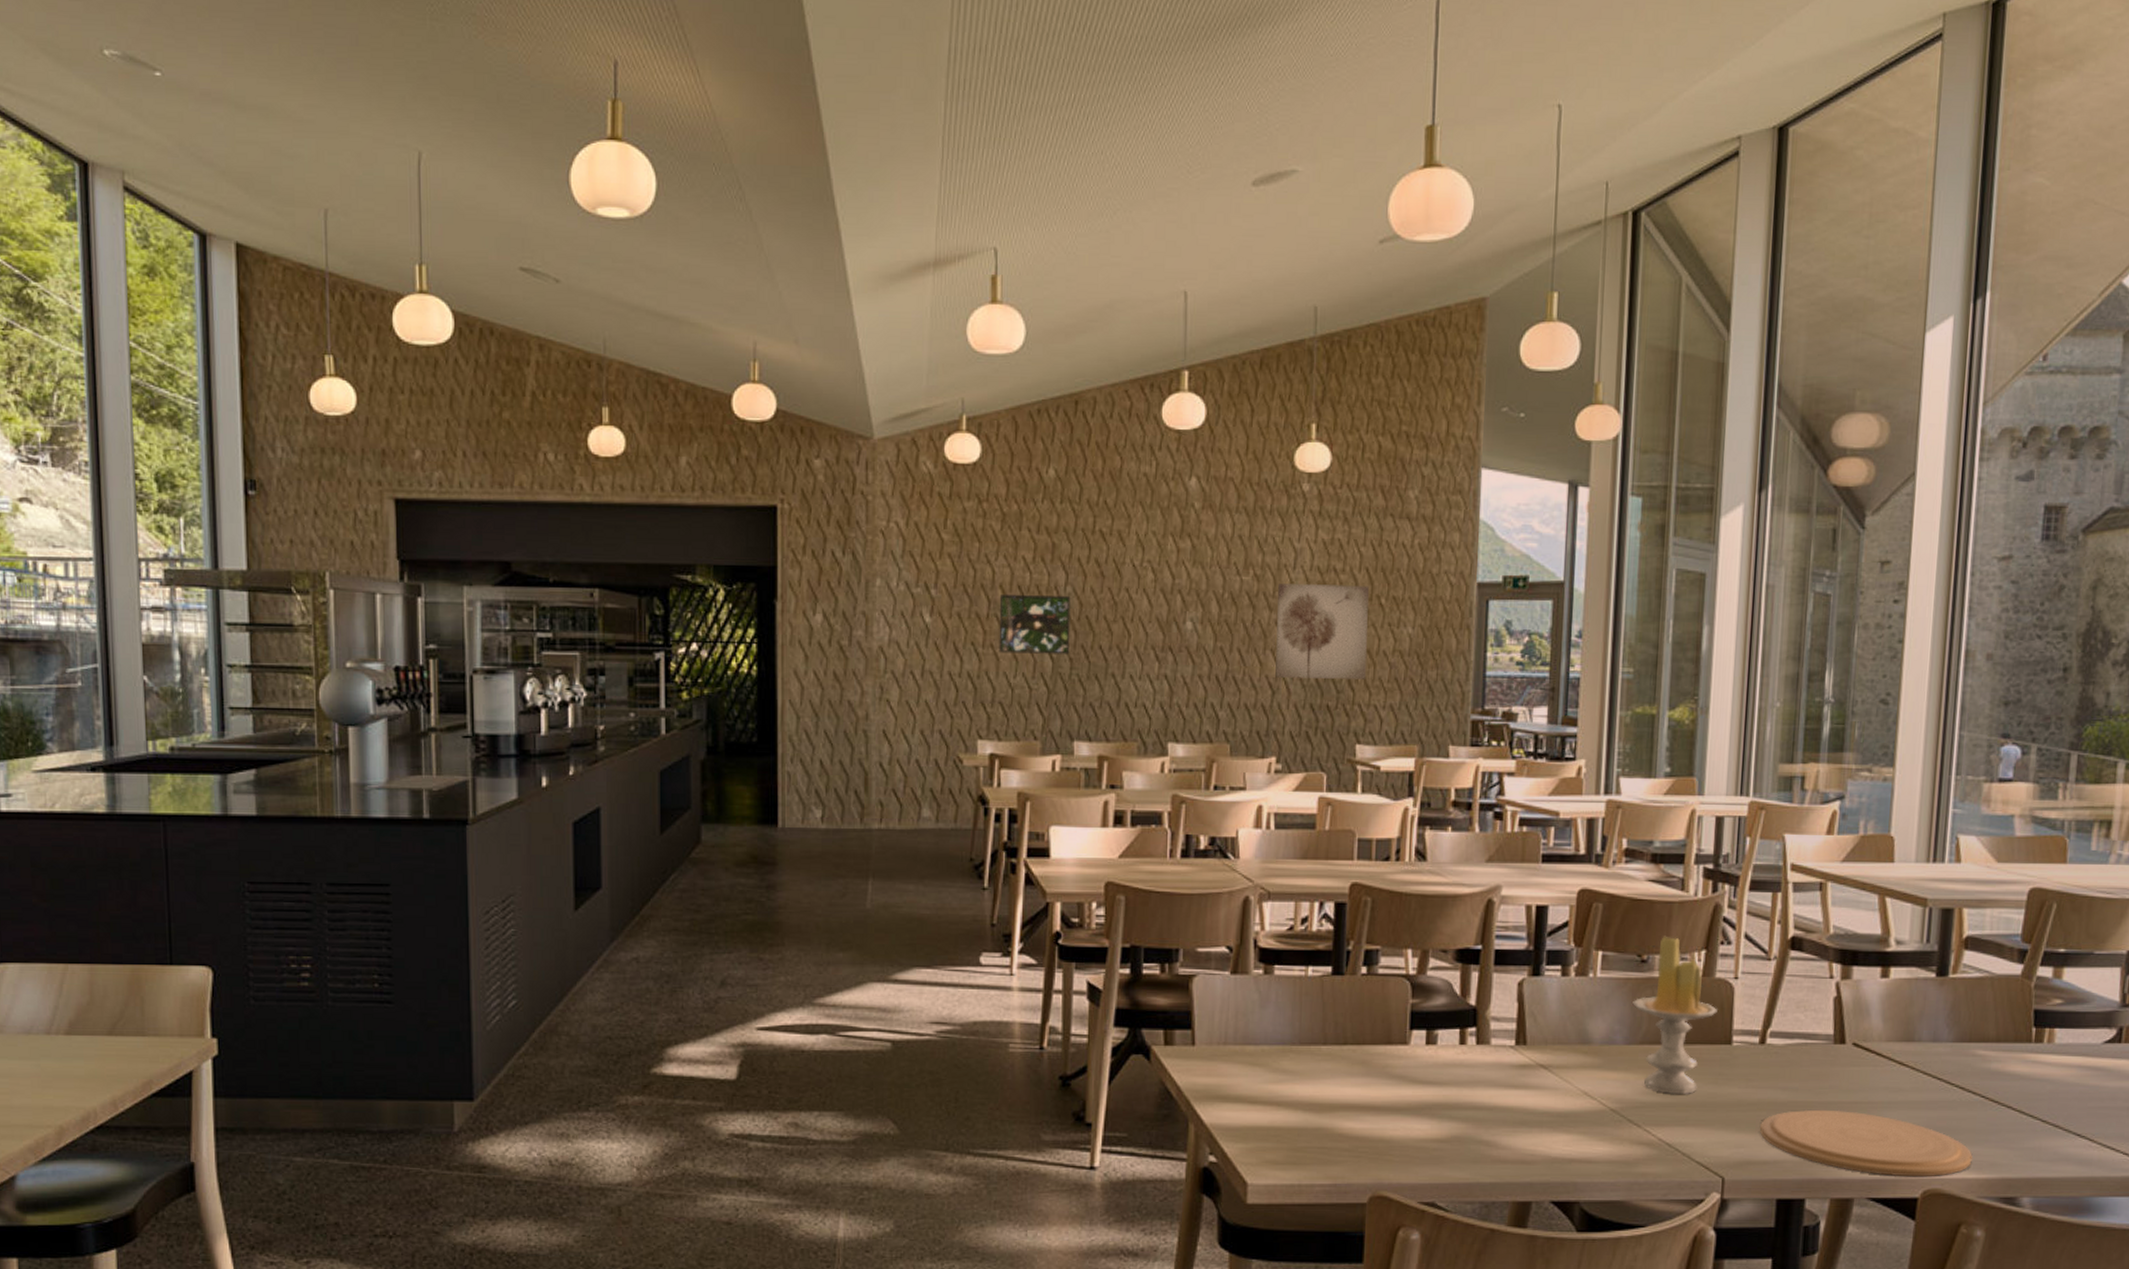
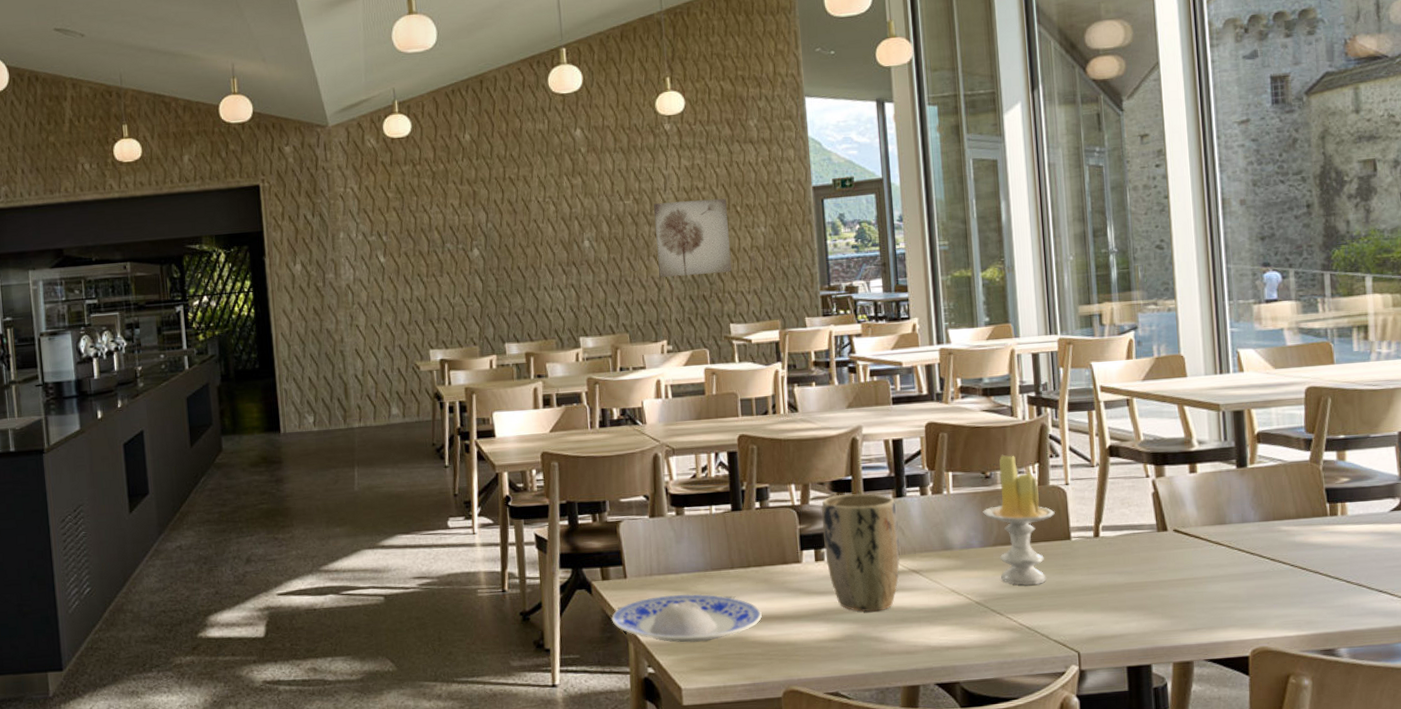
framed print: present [999,593,1071,654] -> none [436,231,495,280]
plate: none [1171,1070,1354,1129] -> present [611,593,762,643]
plant pot: none [1438,966,1531,1111] -> present [821,493,900,612]
plate: present [1759,1109,1973,1177] -> none [1104,587,1291,640]

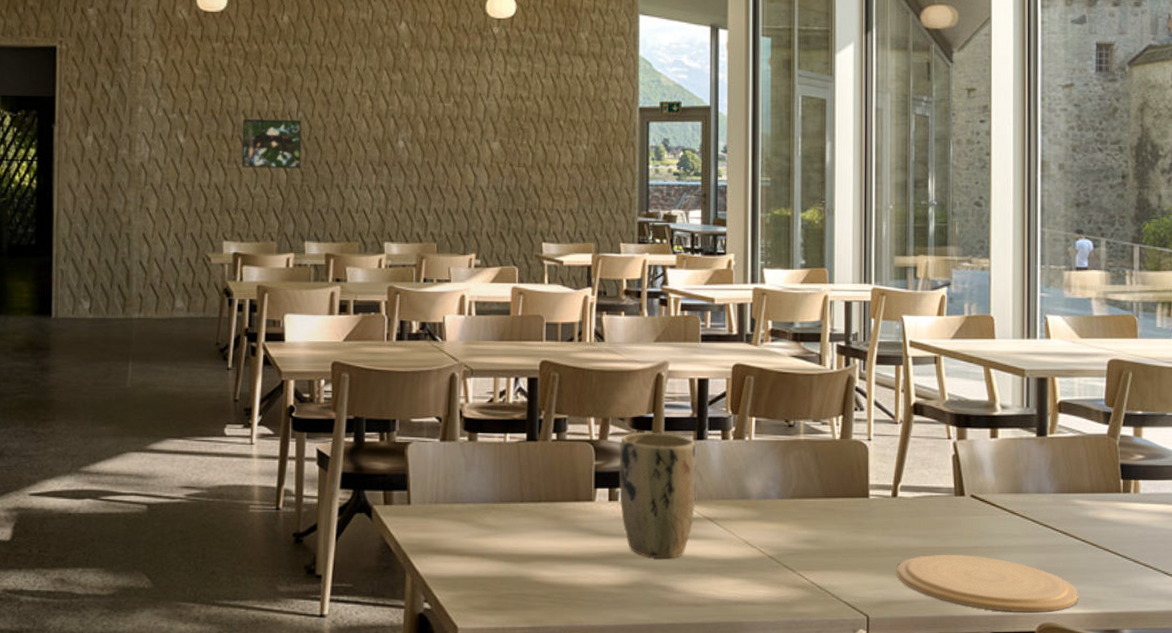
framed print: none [436,231,495,280] -> present [241,118,302,169]
plate: present [611,593,762,643] -> none [390,525,548,578]
wall art: present [654,198,731,277] -> none [474,109,550,188]
candle: present [983,454,1055,586] -> none [783,403,855,543]
plate: none [1104,587,1291,640] -> present [896,554,1078,613]

